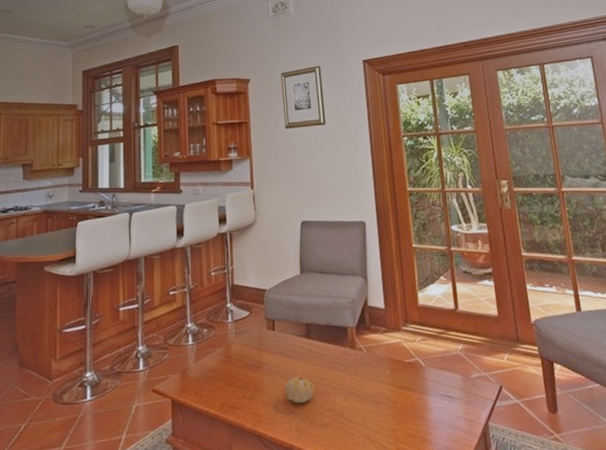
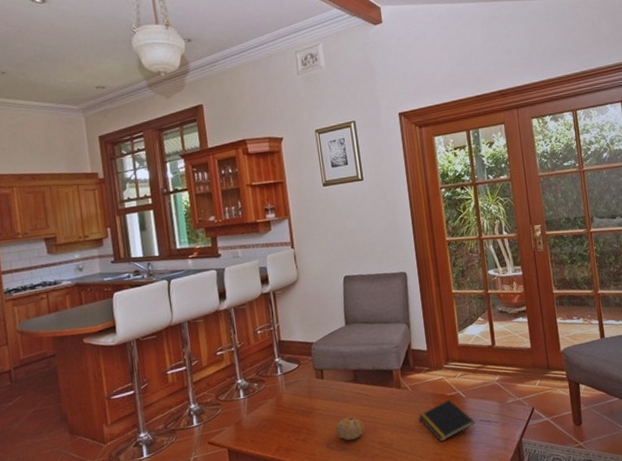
notepad: none [374,367,435,417] -> present [419,399,475,442]

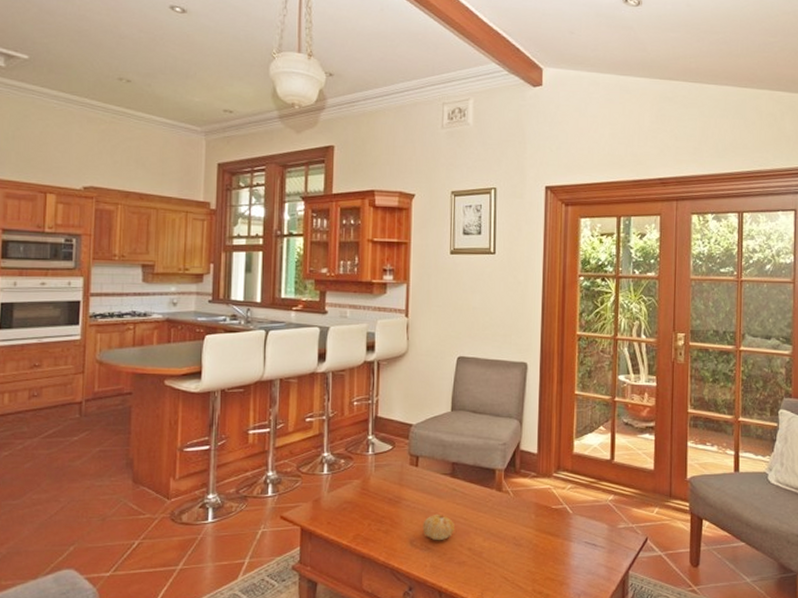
notepad: present [419,399,475,442] -> none [517,513,579,560]

